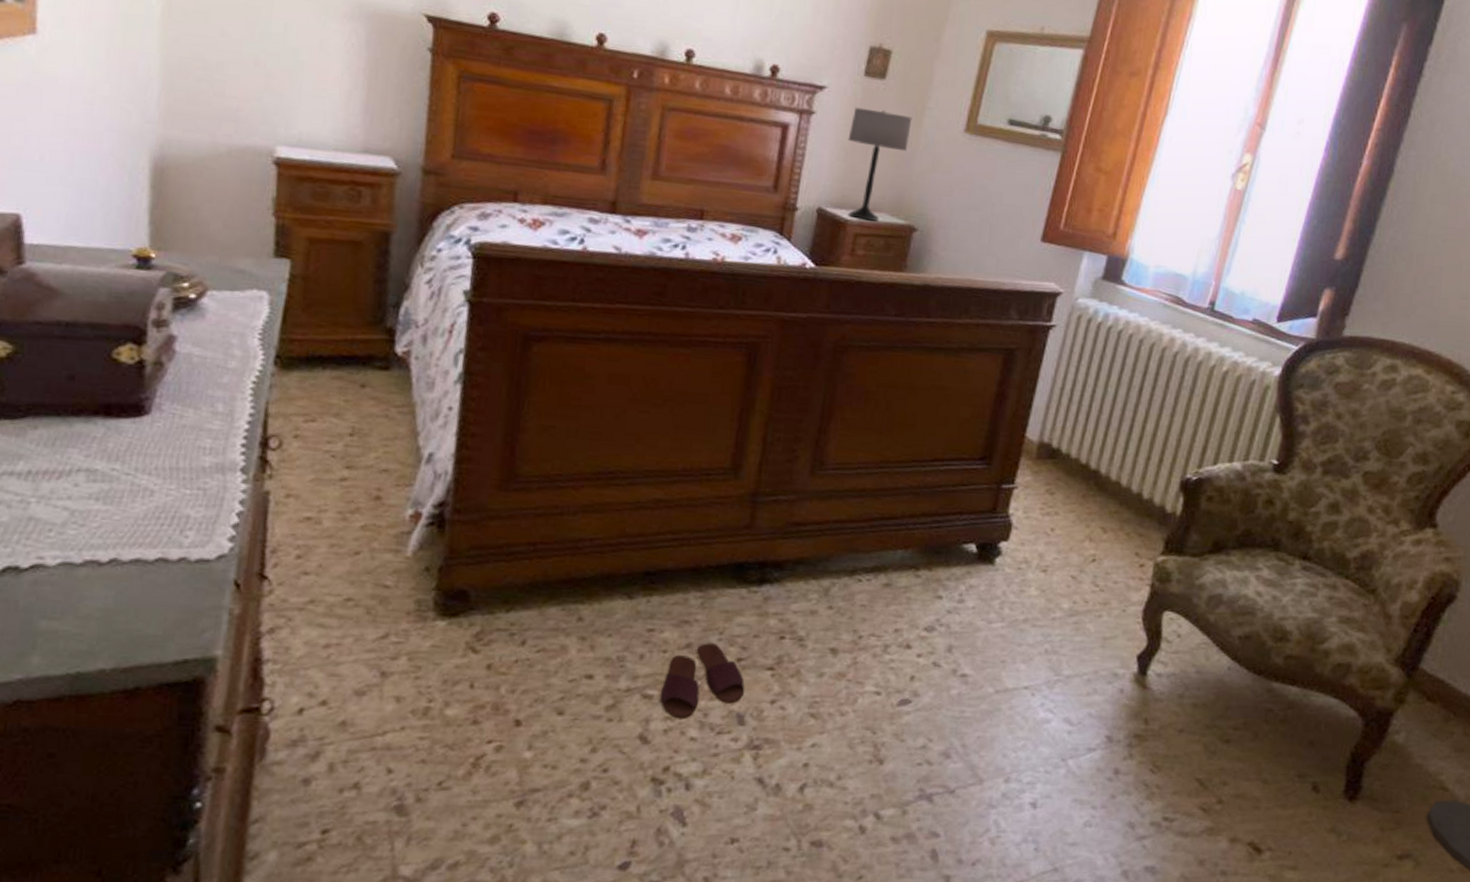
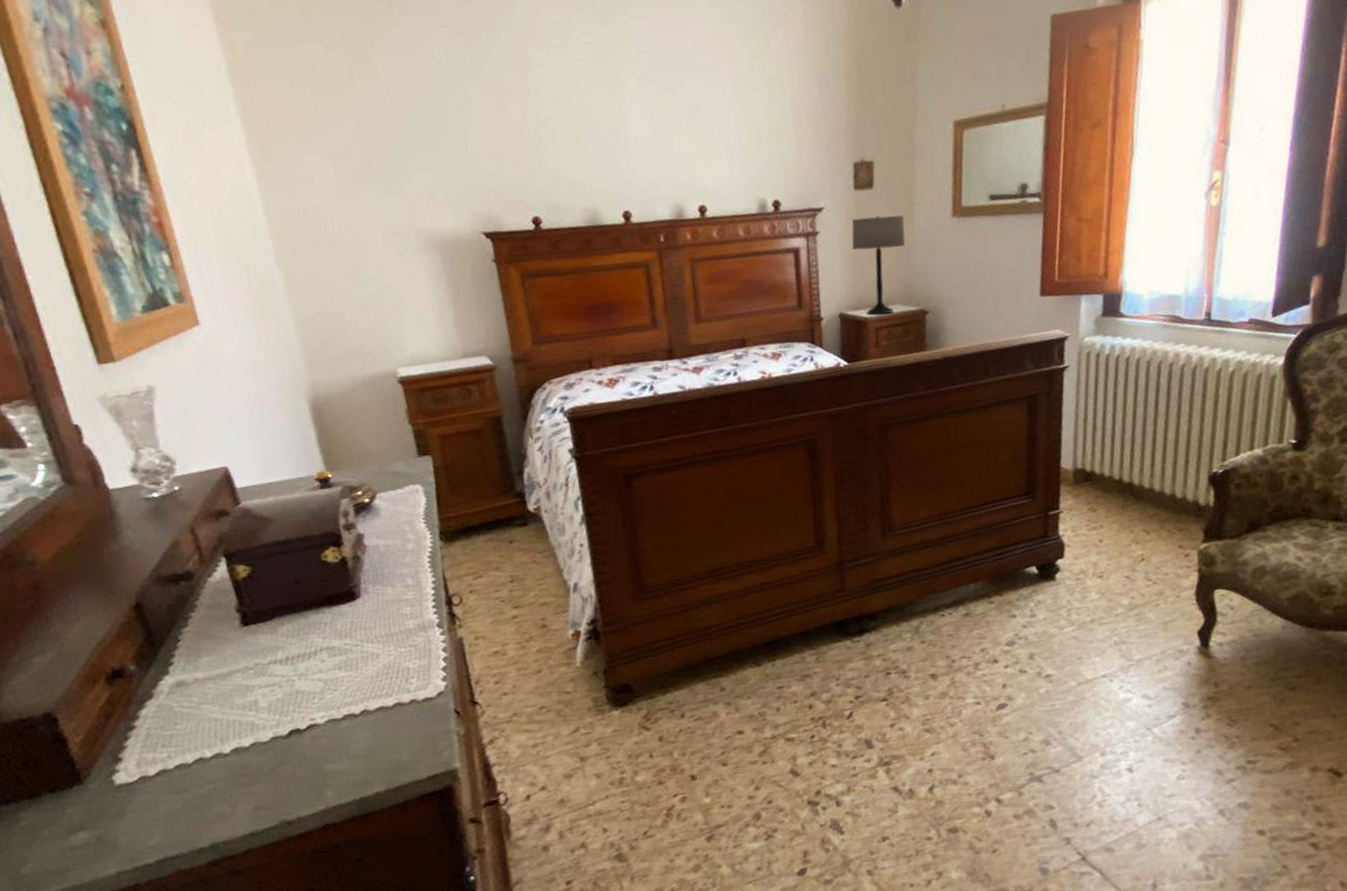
slippers: present [660,643,745,718] -> none [799,688,868,752]

